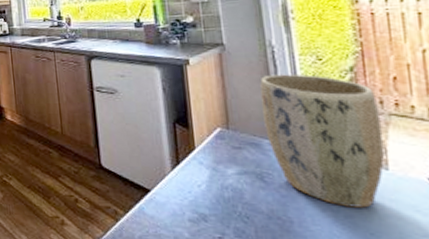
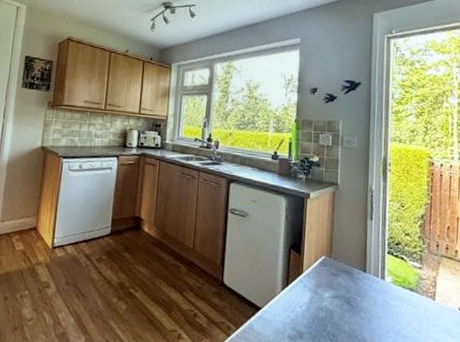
plant pot: present [260,74,385,208] -> none [357,214,436,330]

